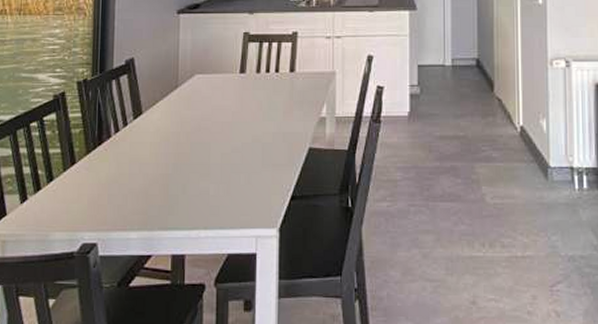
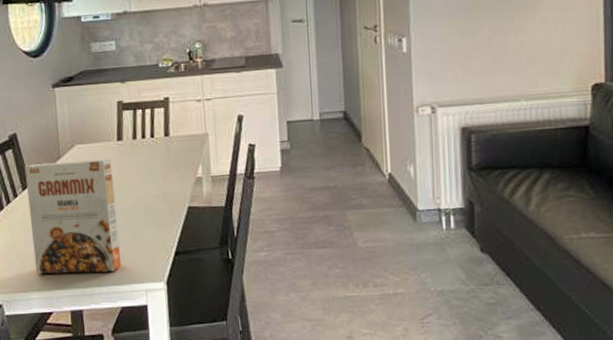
cereal box: none [138,91,233,214] -> present [24,159,122,274]

